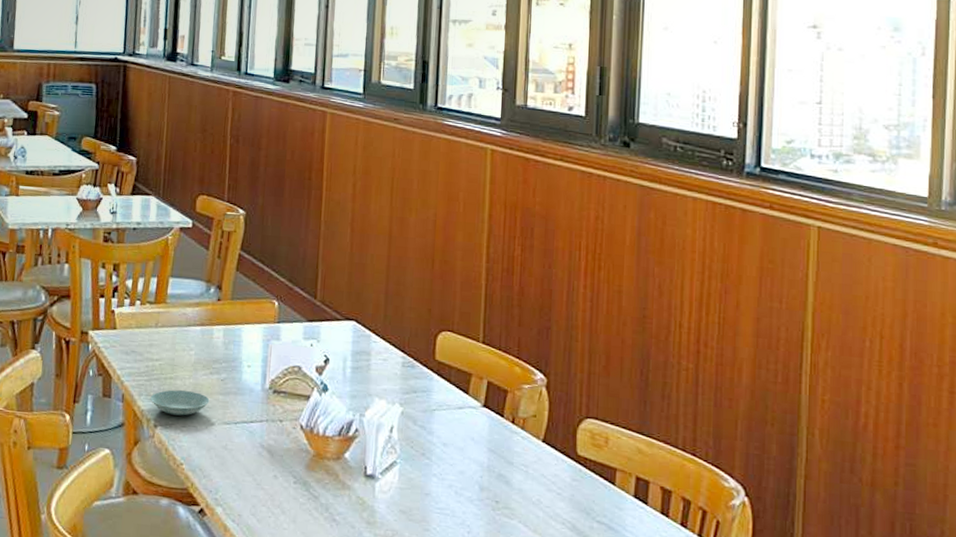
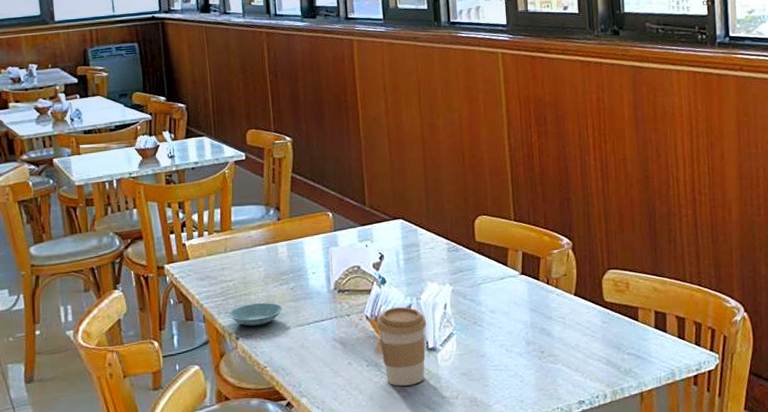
coffee cup: none [310,420,368,514] -> present [376,306,427,386]

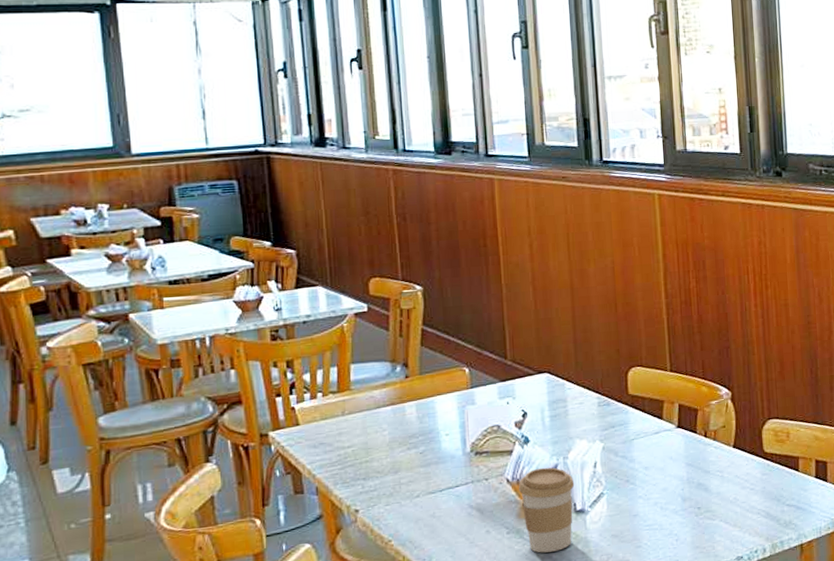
saucer: present [229,303,283,326] -> none [346,469,411,497]

